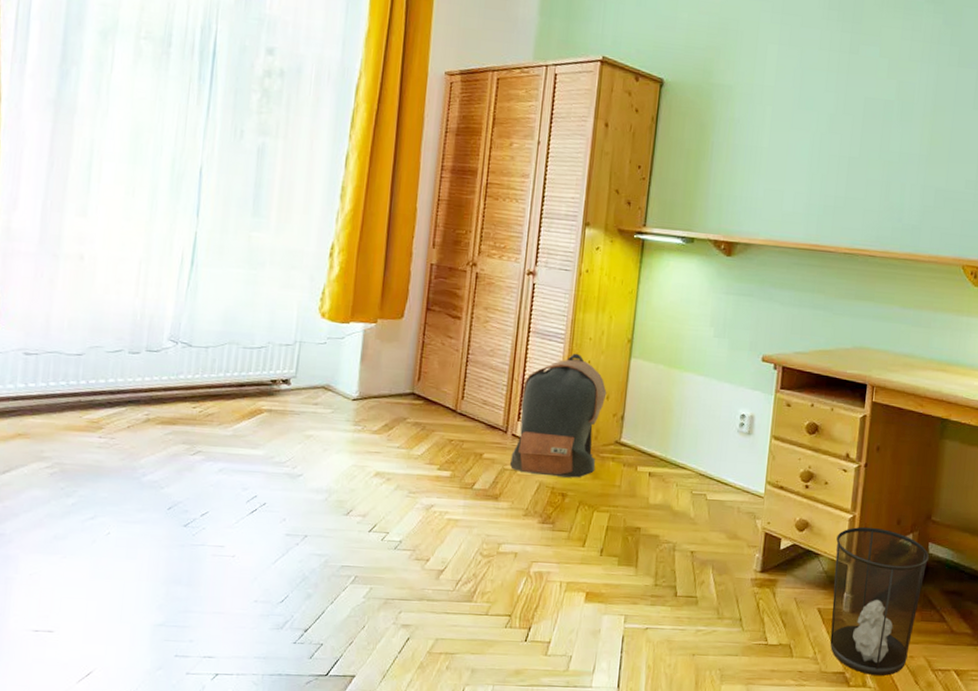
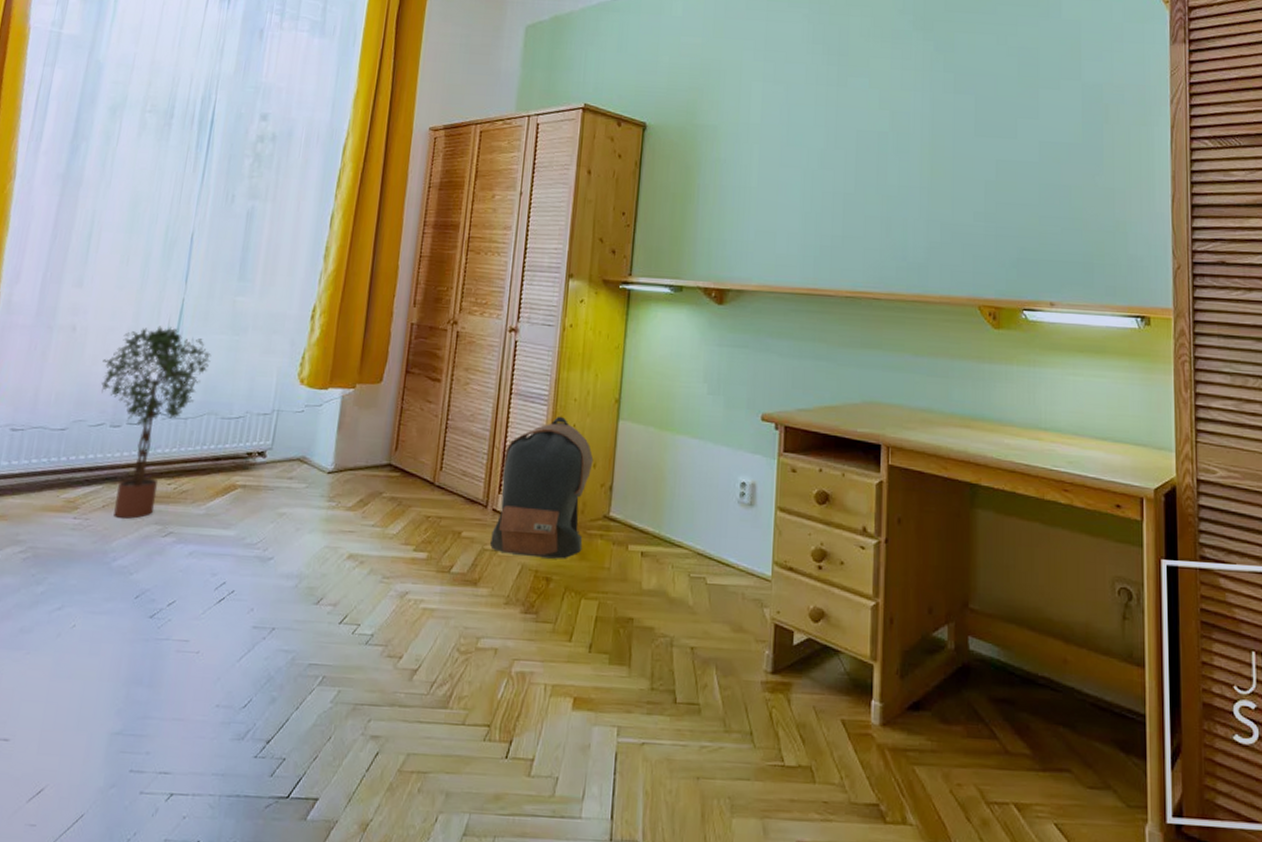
potted tree: none [115,258,229,439] -> present [101,326,212,519]
waste bin: present [830,526,930,676] -> none [858,616,971,809]

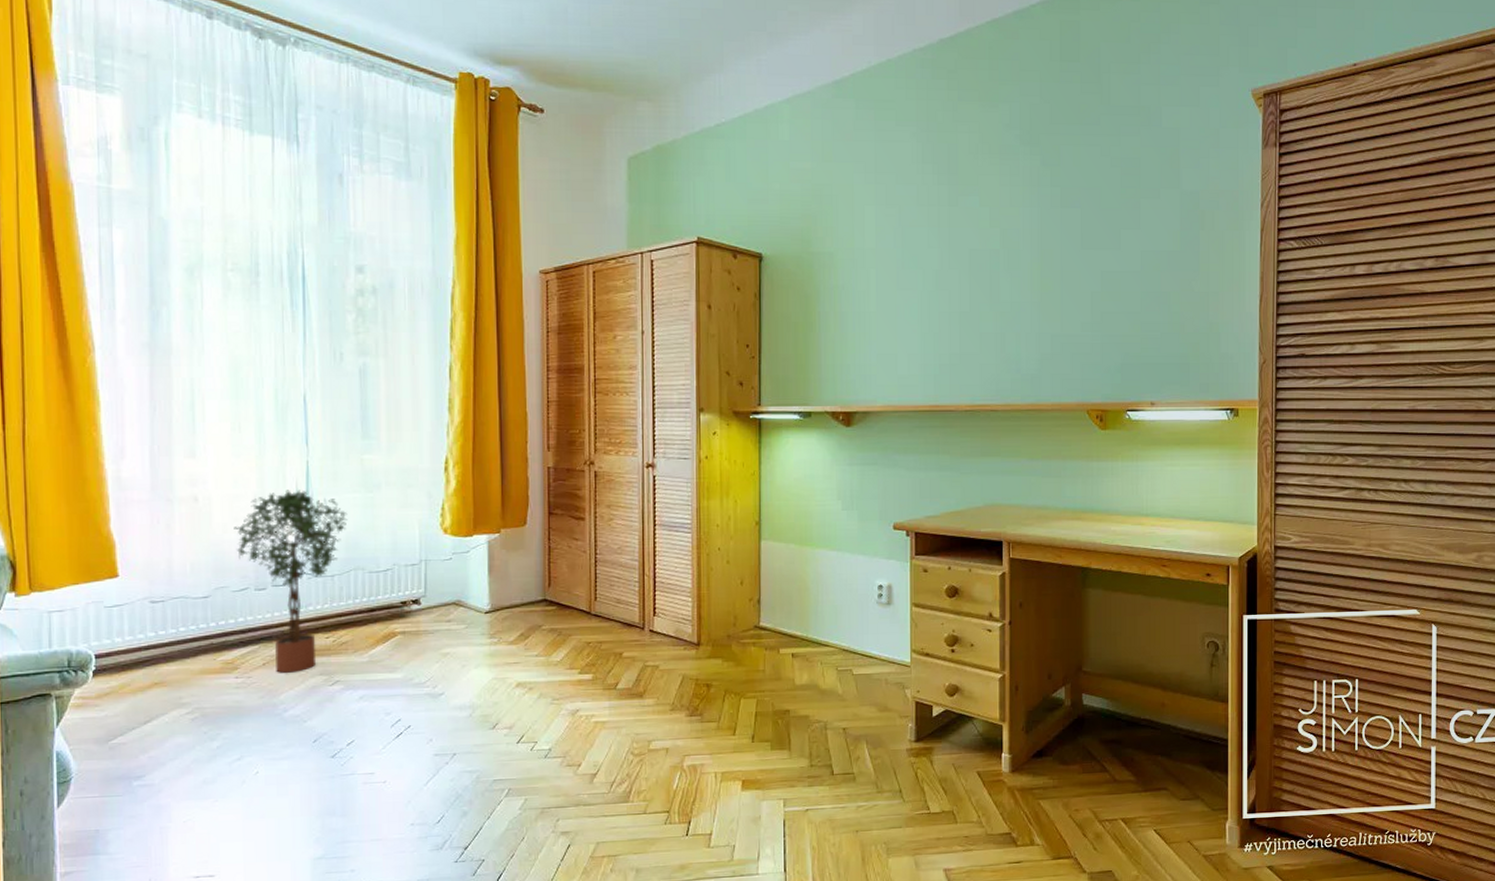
backpack: present [489,416,594,560] -> none [650,541,740,668]

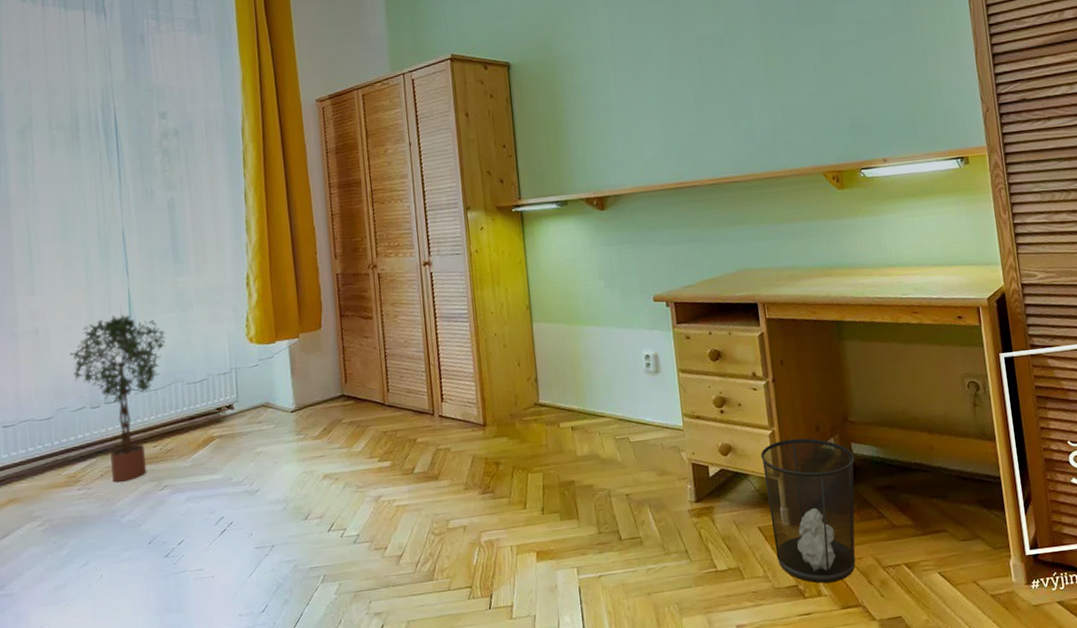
waste bin: none [988,684,1085,833] -> present [761,438,856,584]

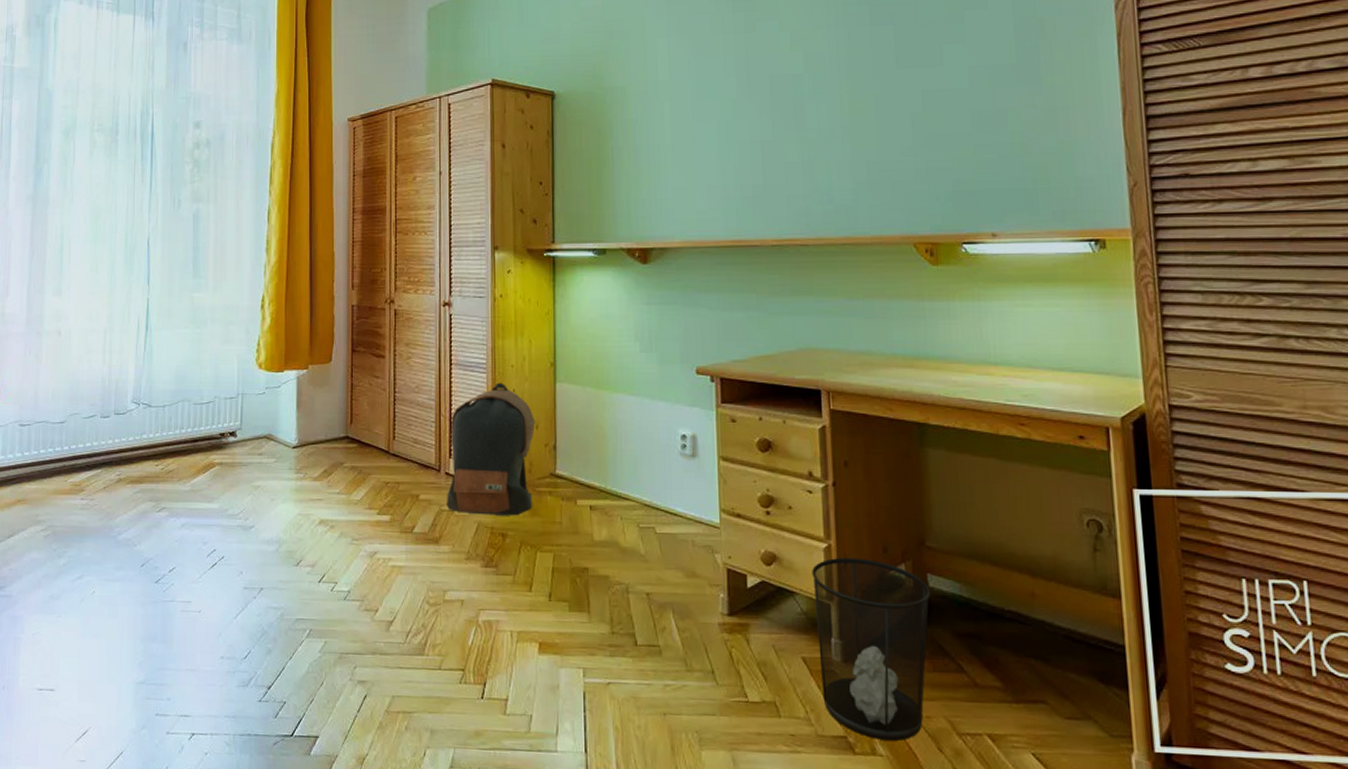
potted tree: present [69,314,166,482] -> none [87,325,179,497]
backpack: none [440,328,521,450] -> present [446,382,536,516]

